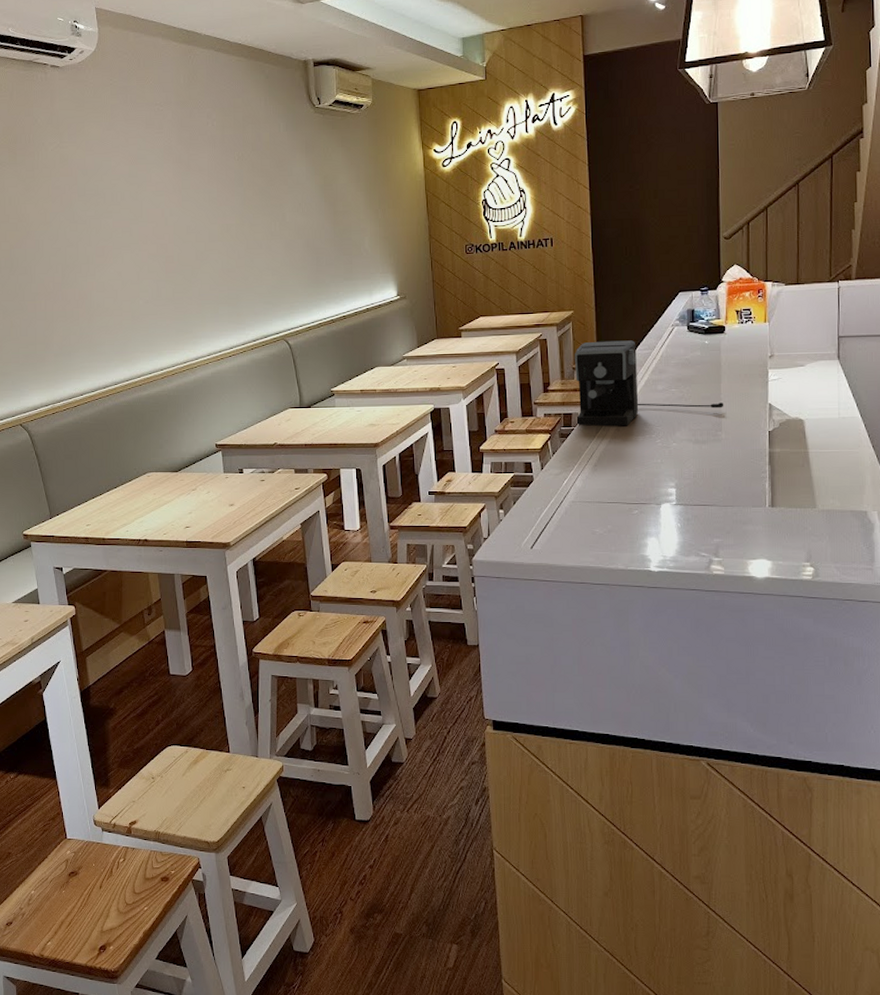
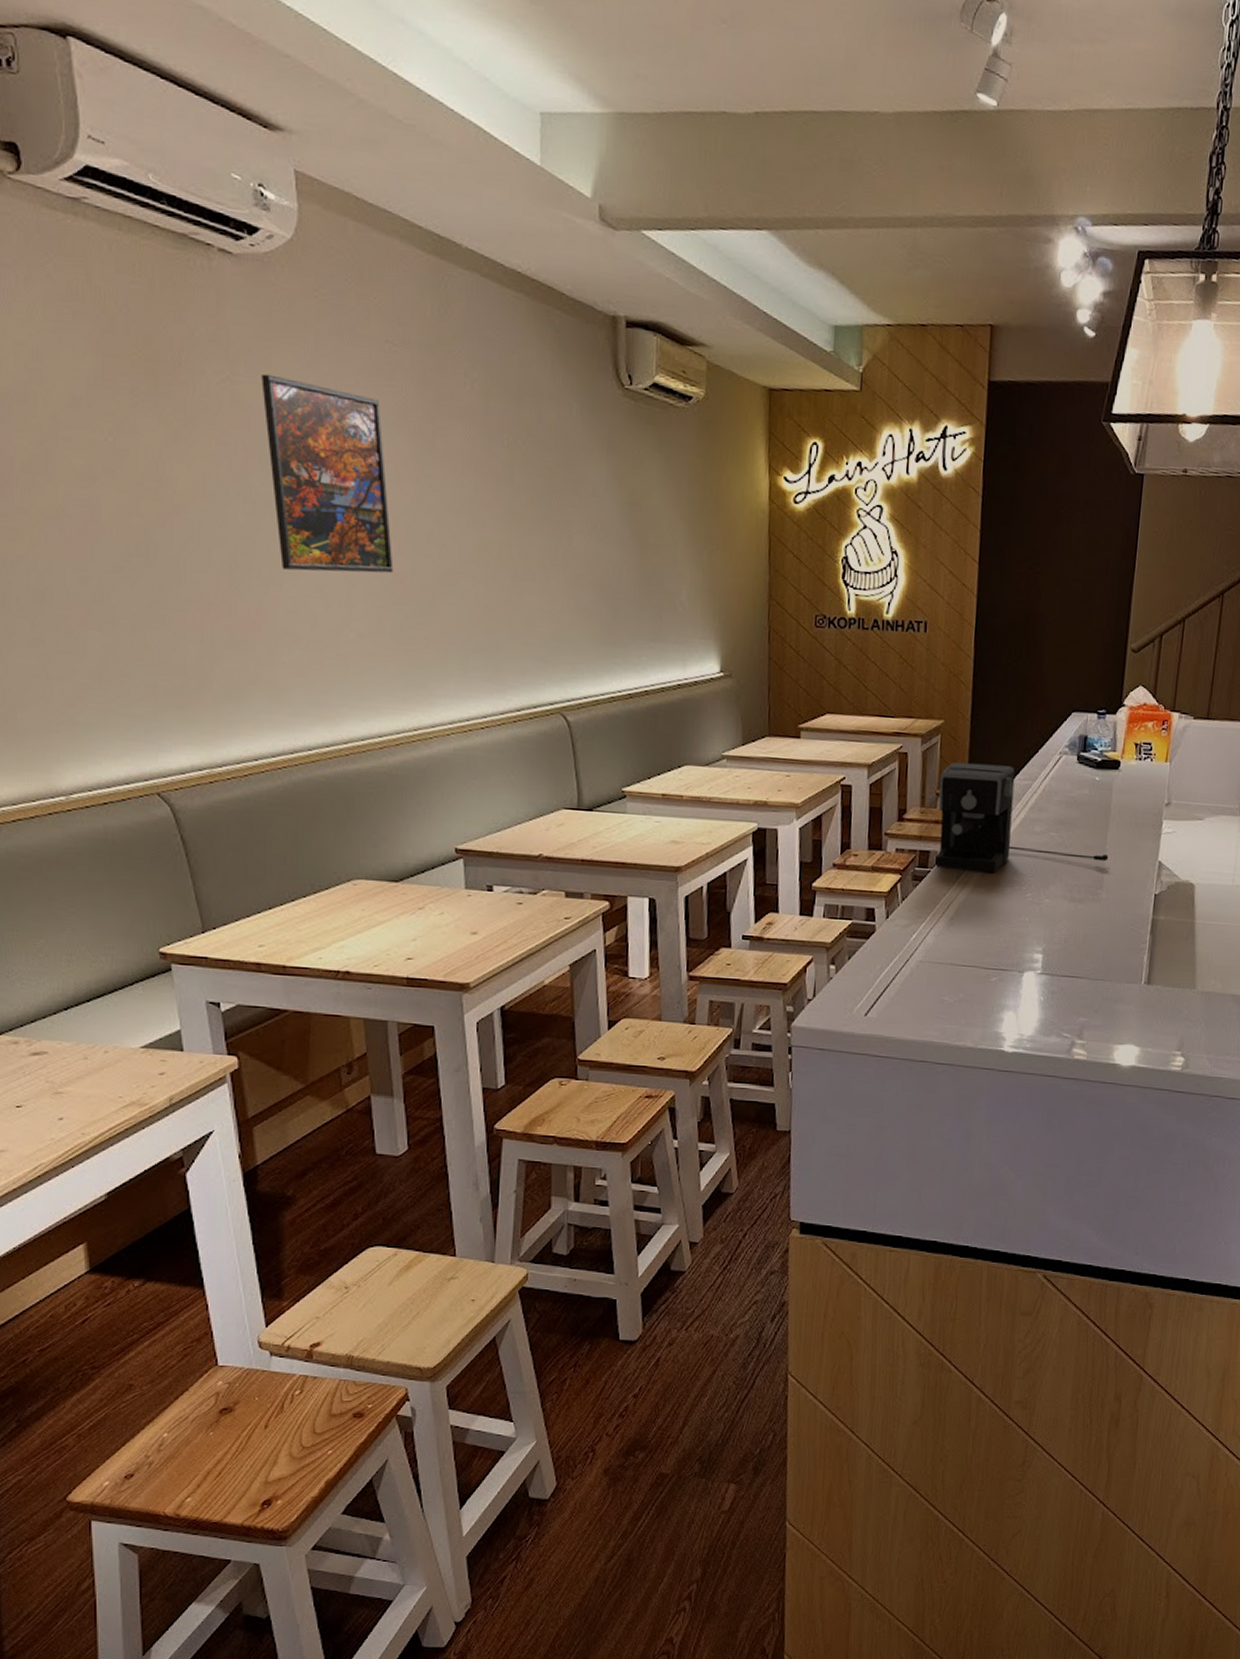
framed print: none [79,138,166,264] -> present [261,373,394,574]

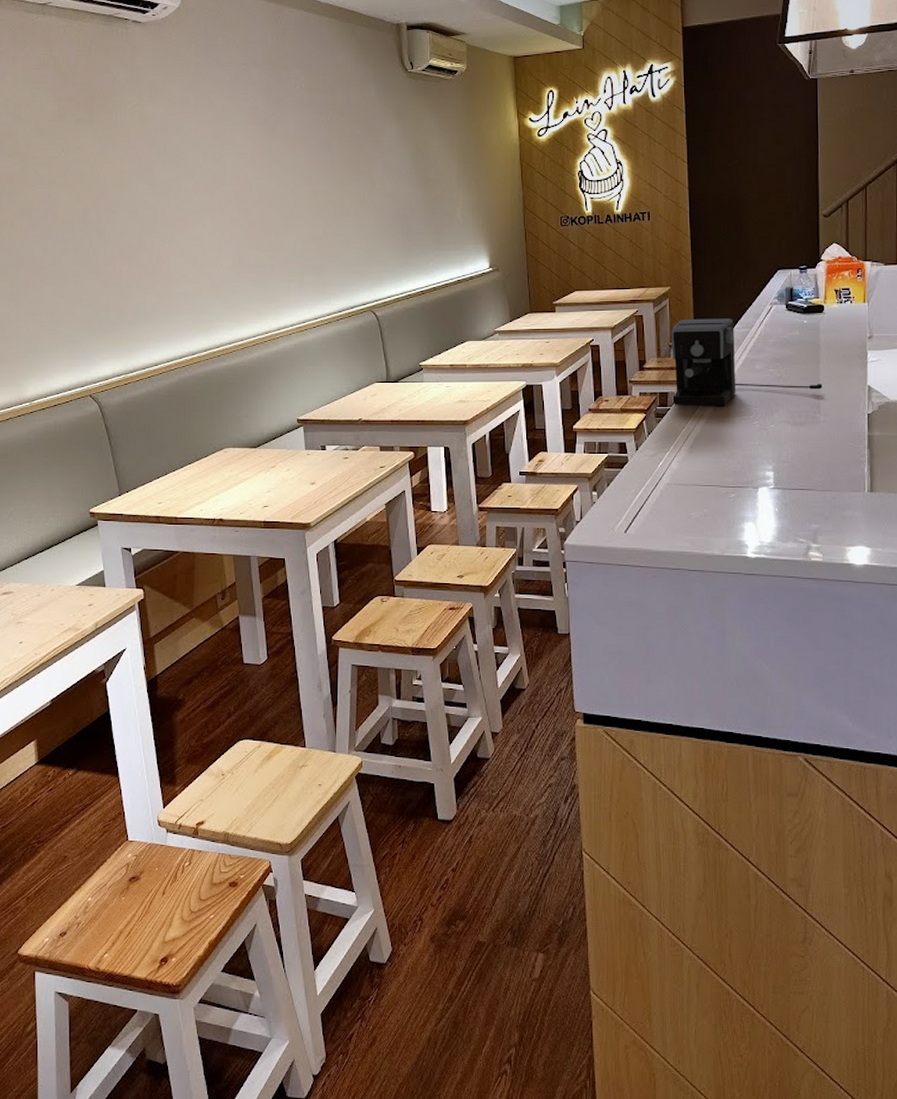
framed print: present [261,373,394,574] -> none [160,97,249,228]

